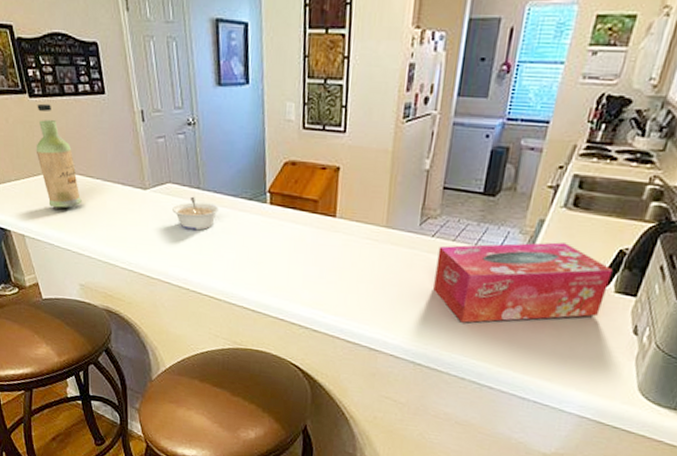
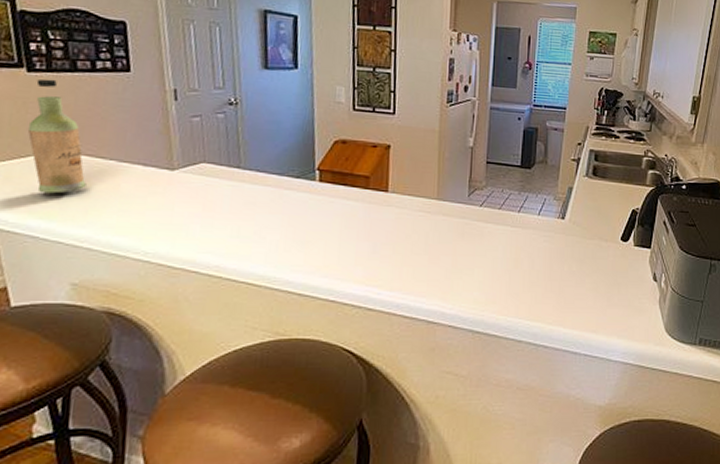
legume: present [172,196,219,231] -> none [205,176,261,212]
tissue box: present [433,242,613,323] -> none [485,206,630,285]

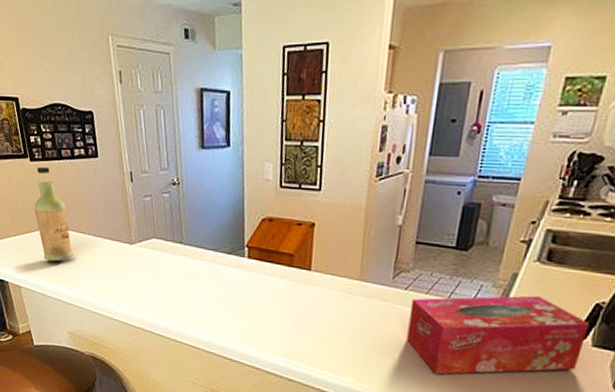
tissue box: none [485,206,630,285] -> present [407,295,590,375]

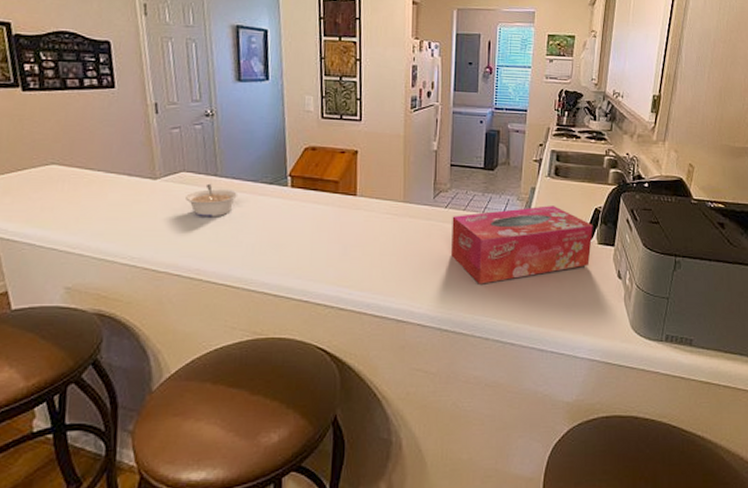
bottle: present [34,166,74,261] -> none [23,97,77,204]
legume: none [156,250,199,283] -> present [186,183,237,217]

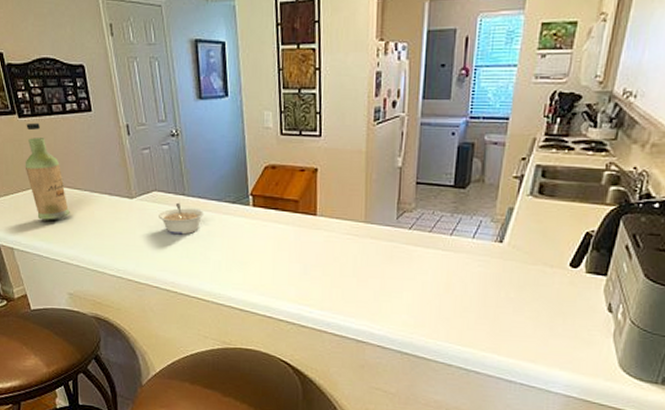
bottle: none [23,97,77,204] -> present [25,123,70,220]
tissue box: present [451,206,593,284] -> none [414,228,582,310]

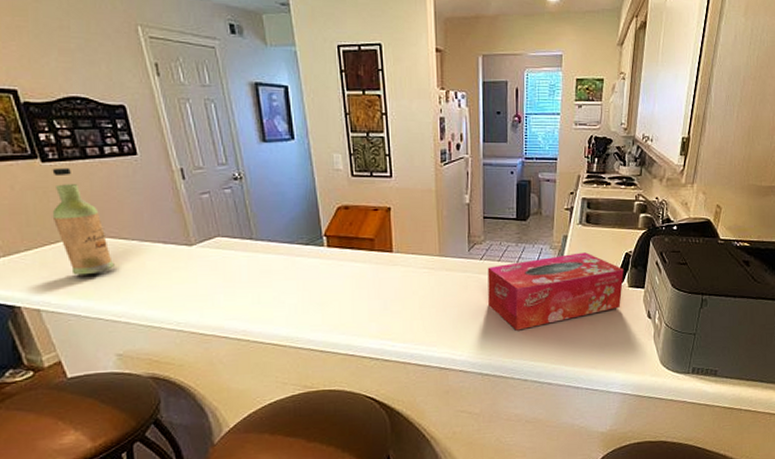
legume: present [159,202,203,235] -> none [224,247,275,281]
tissue box: none [414,228,582,310] -> present [487,252,624,331]

